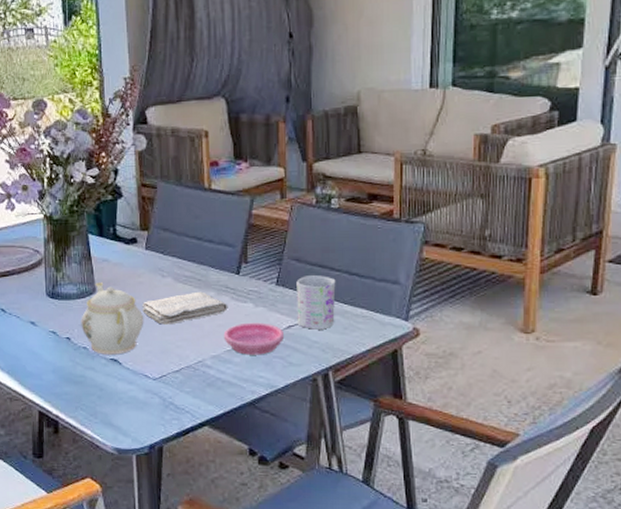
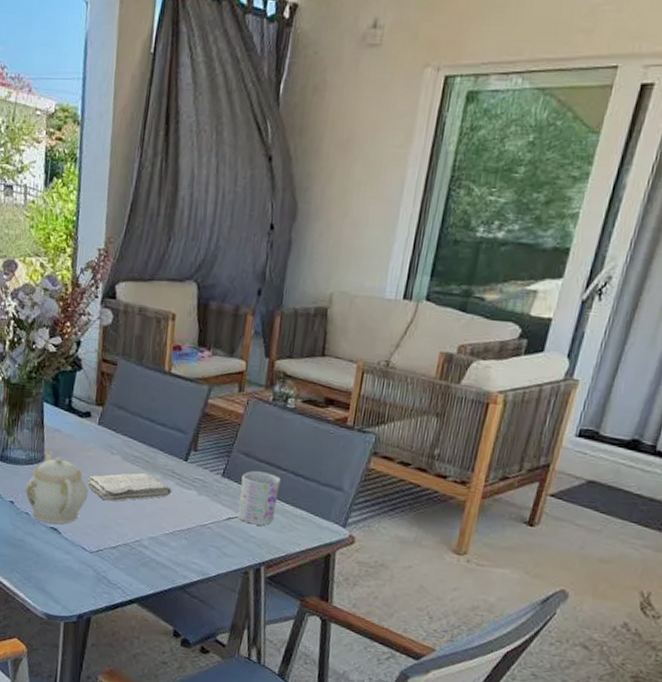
saucer: present [223,322,285,355] -> none [163,509,224,543]

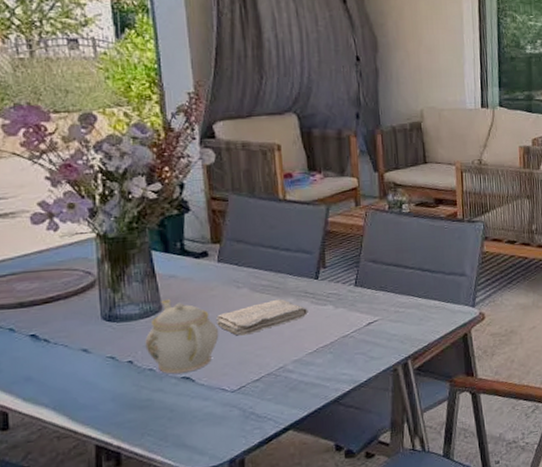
mug: present [237,470,281,526] -> none [374,273,411,324]

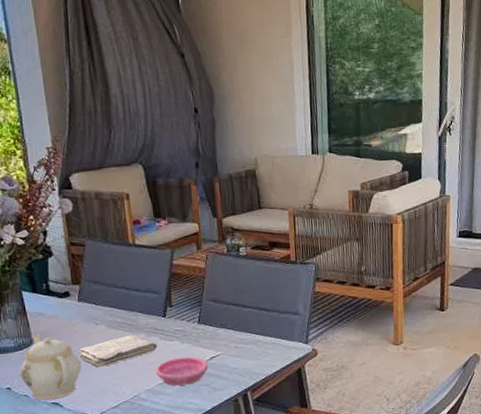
saucer: none [304,322,365,355] -> present [155,356,209,386]

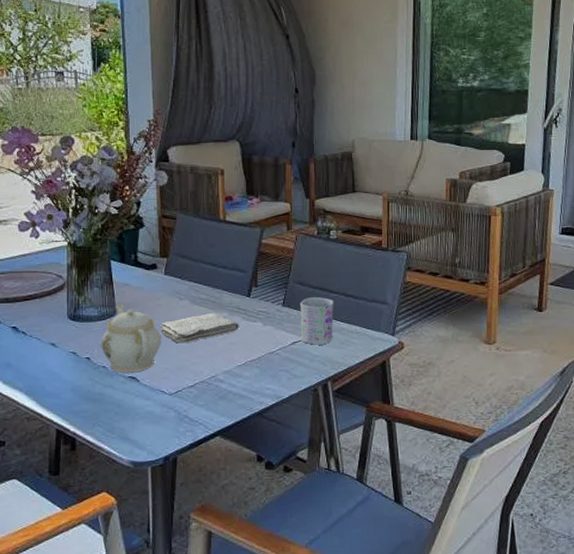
saucer: present [155,356,209,386] -> none [235,340,290,369]
mug: none [215,312,250,359] -> present [300,296,334,345]

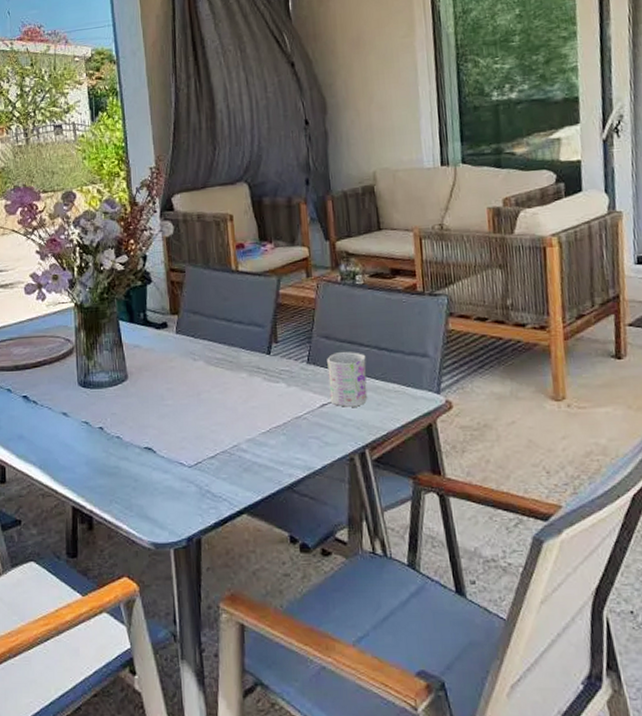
teapot: present [101,305,162,373] -> none [113,369,178,443]
washcloth: present [159,312,240,344] -> none [174,373,261,409]

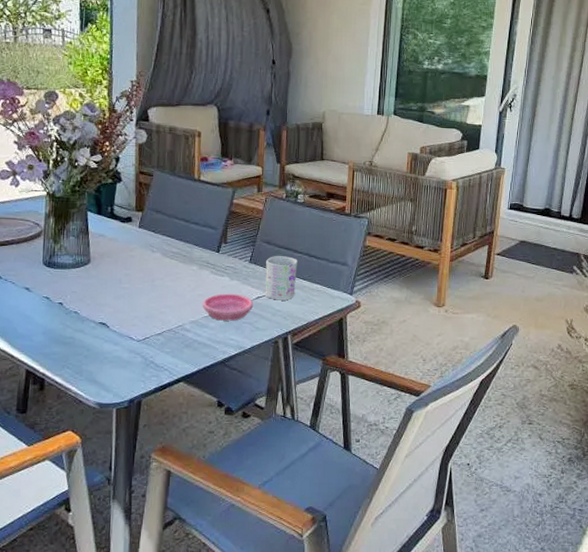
saucer: none [257,402,319,437] -> present [202,293,254,321]

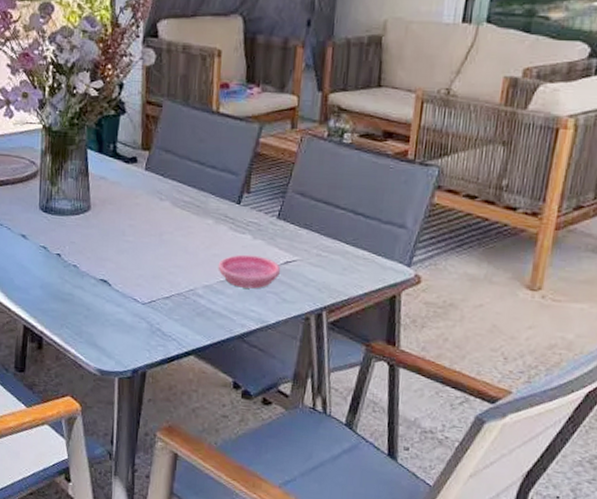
mug: present [265,255,298,301] -> none [295,210,340,269]

